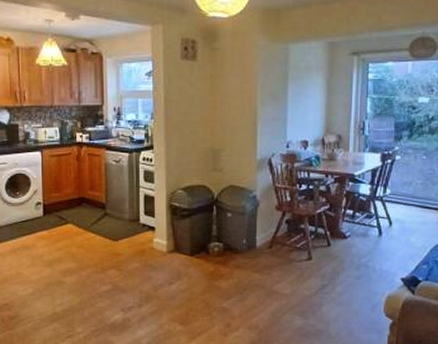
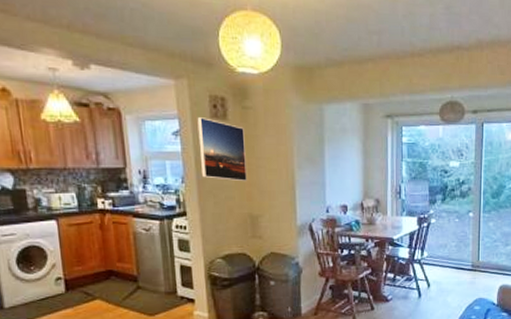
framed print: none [169,59,211,118] -> present [197,117,247,182]

